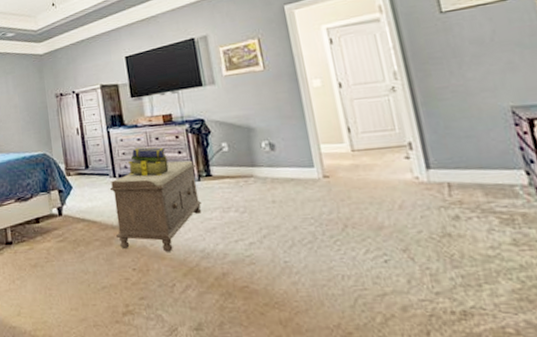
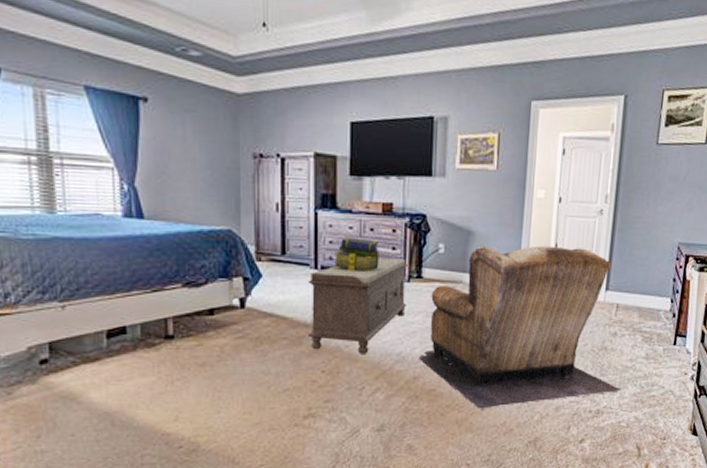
armchair: none [223,128,492,308] -> present [418,246,622,409]

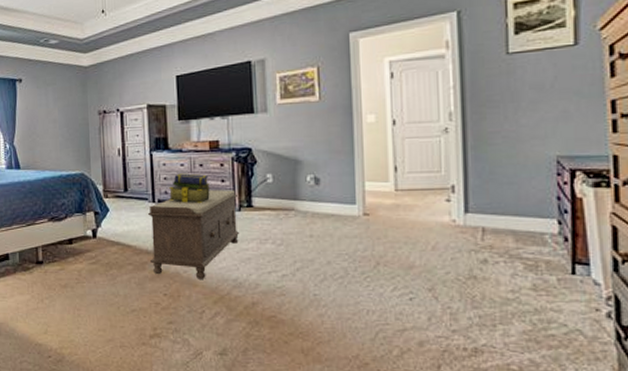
armchair: present [418,246,622,409] -> none [255,169,505,339]

